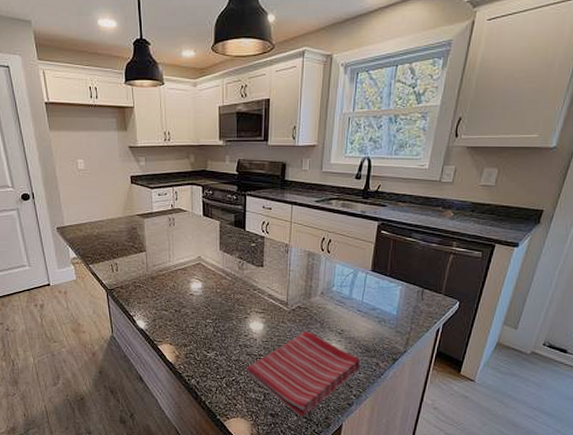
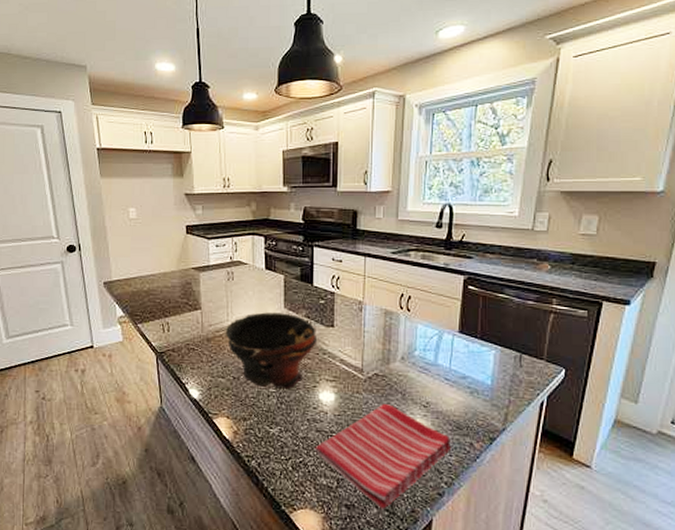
bowl: none [167,254,249,320] -> present [225,312,318,389]

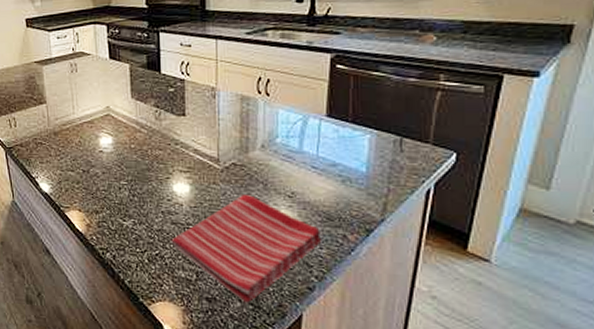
bowl: present [225,312,318,389] -> none [71,103,169,181]

